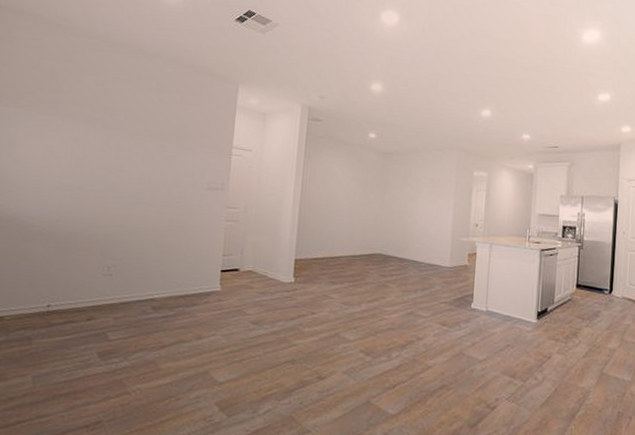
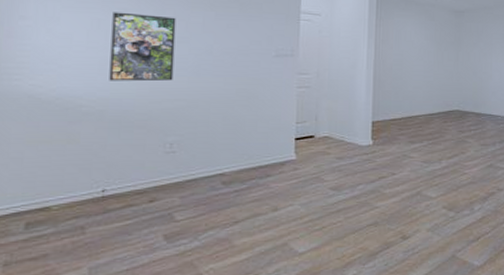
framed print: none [58,140,120,207] -> present [109,12,176,82]

